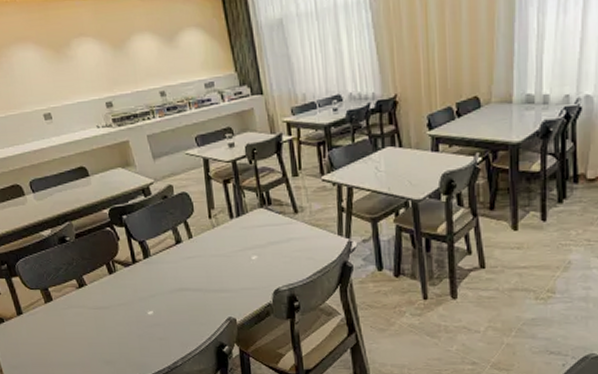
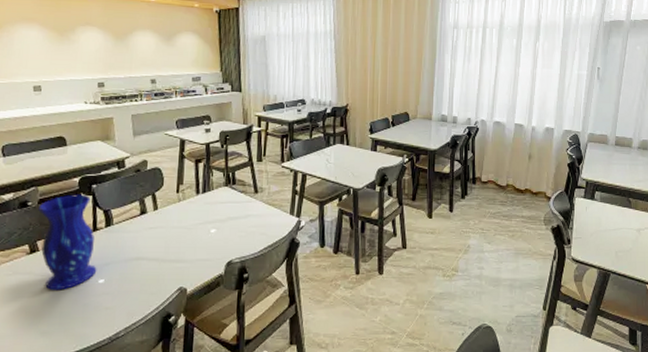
vase: none [77,226,144,323] -> present [38,194,97,290]

